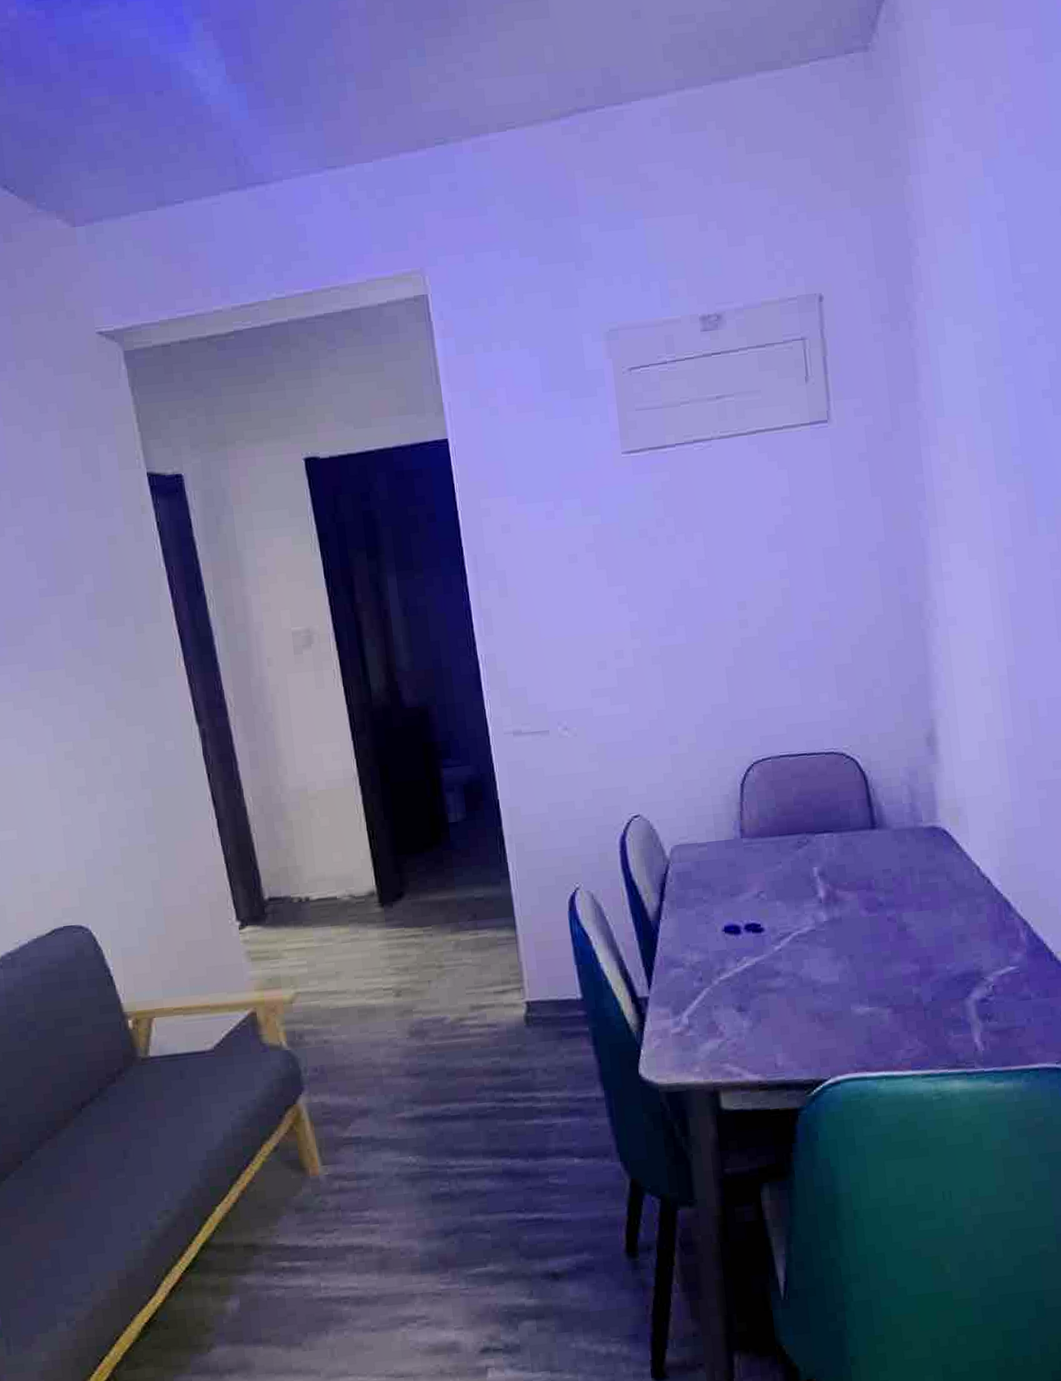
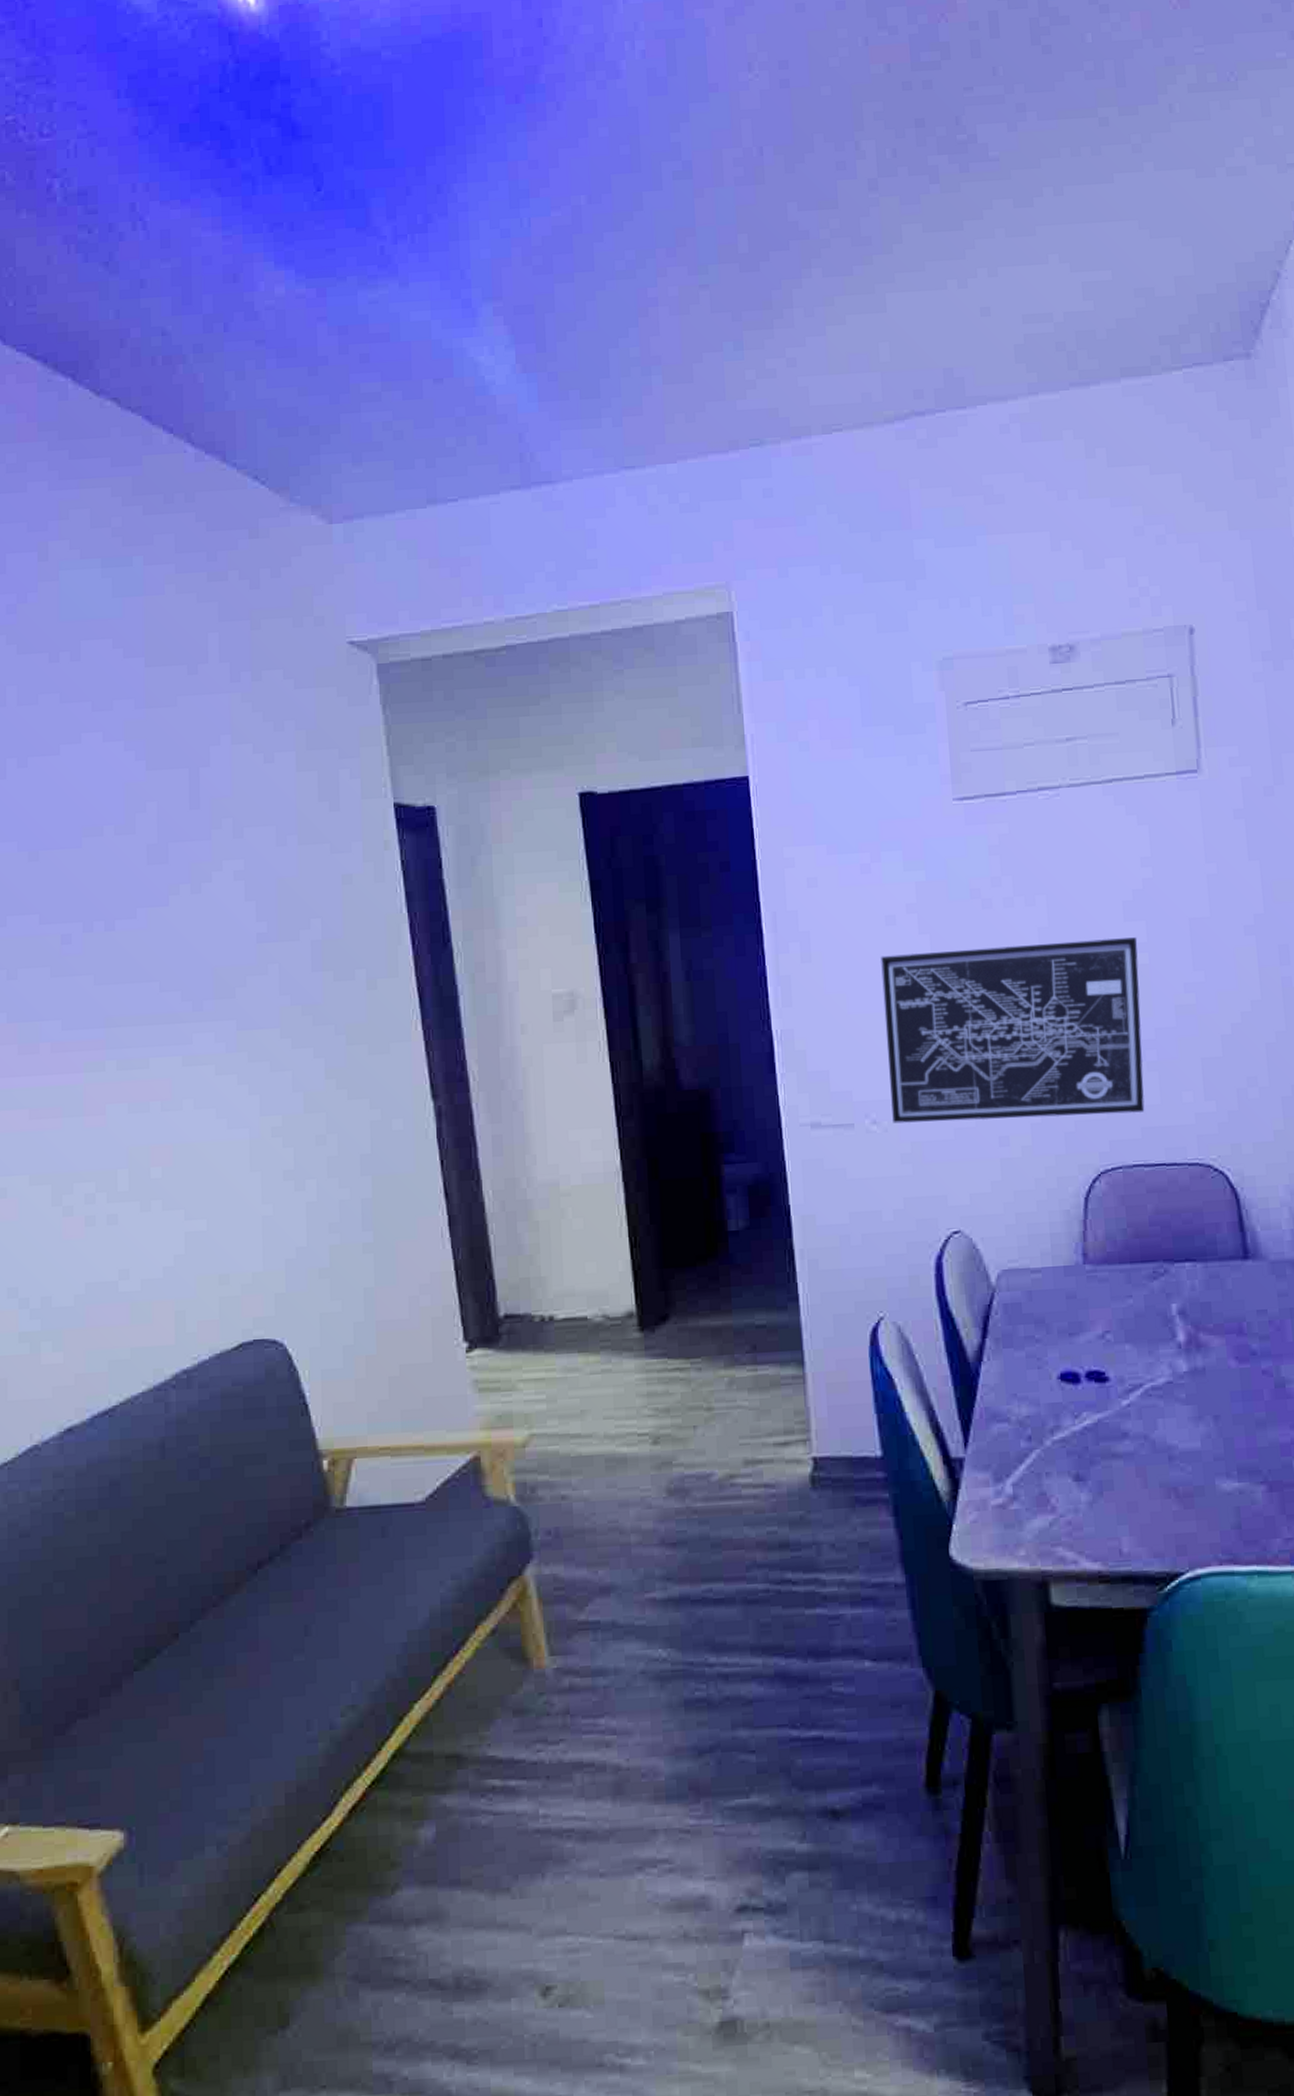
wall art: none [566,565,789,729] -> present [881,937,1145,1124]

